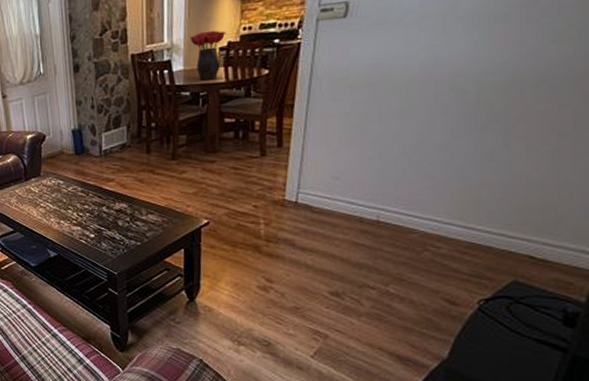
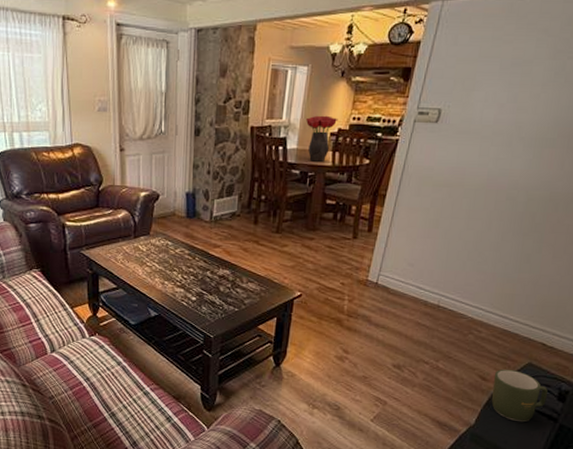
mug: none [466,290,547,354] -> present [491,369,548,422]

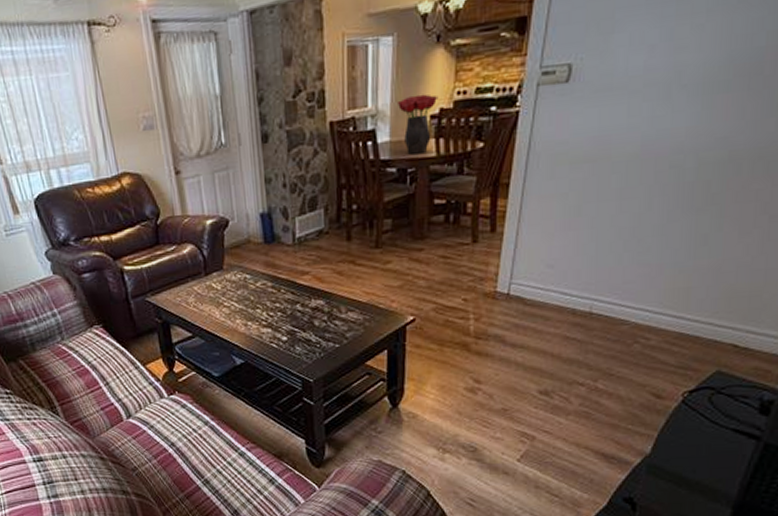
mug: present [491,369,548,422] -> none [670,381,745,445]

